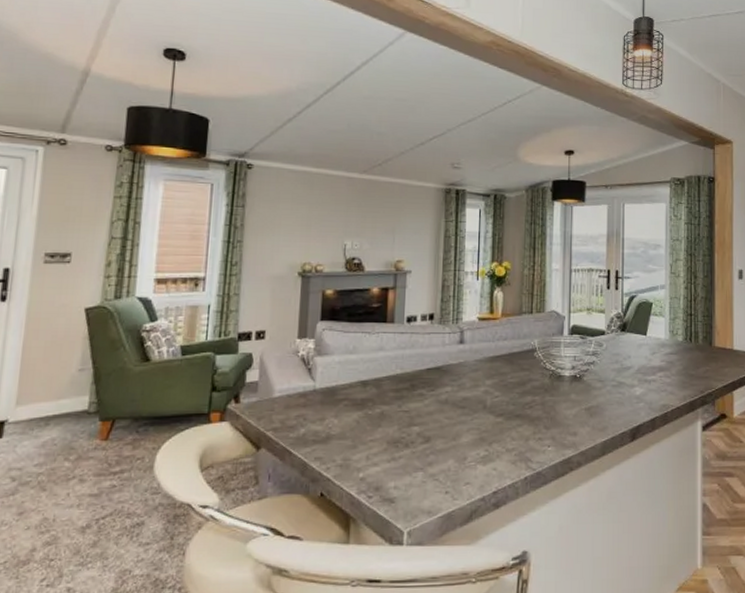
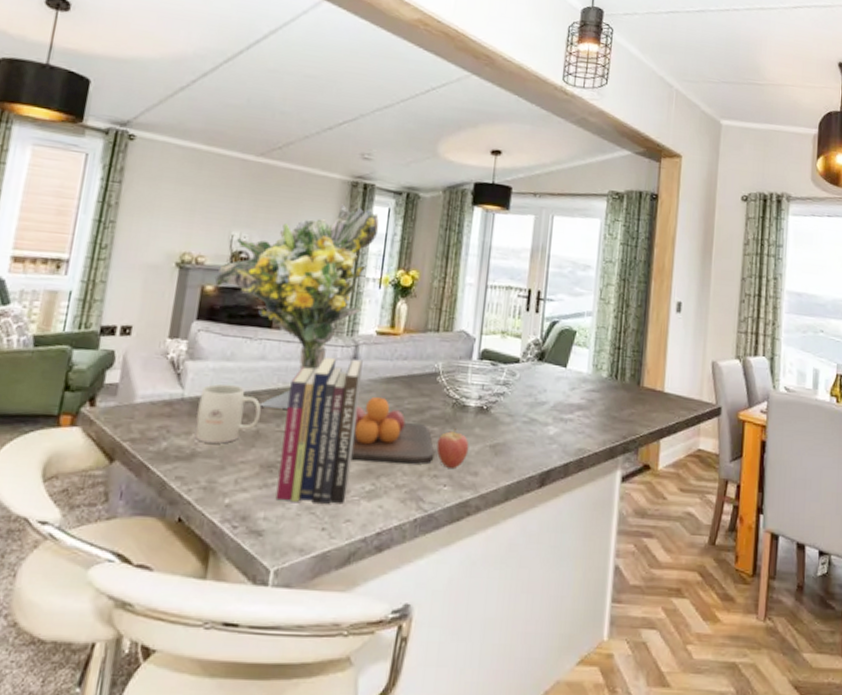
mug: none [328,374,384,426] -> present [195,383,262,444]
bouquet: none [333,209,473,391] -> present [214,204,379,409]
books: none [403,343,468,471] -> present [275,356,363,504]
chopping board: none [465,375,538,429] -> present [351,397,435,463]
fruit: none [539,396,567,431] -> present [436,428,469,468]

